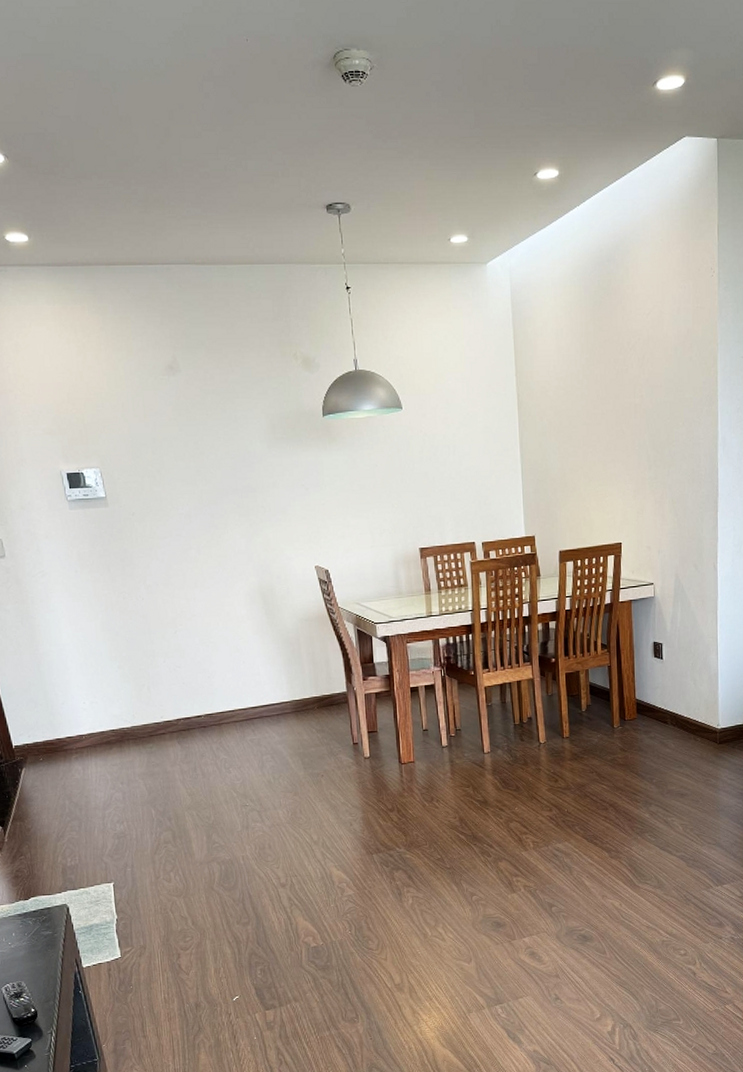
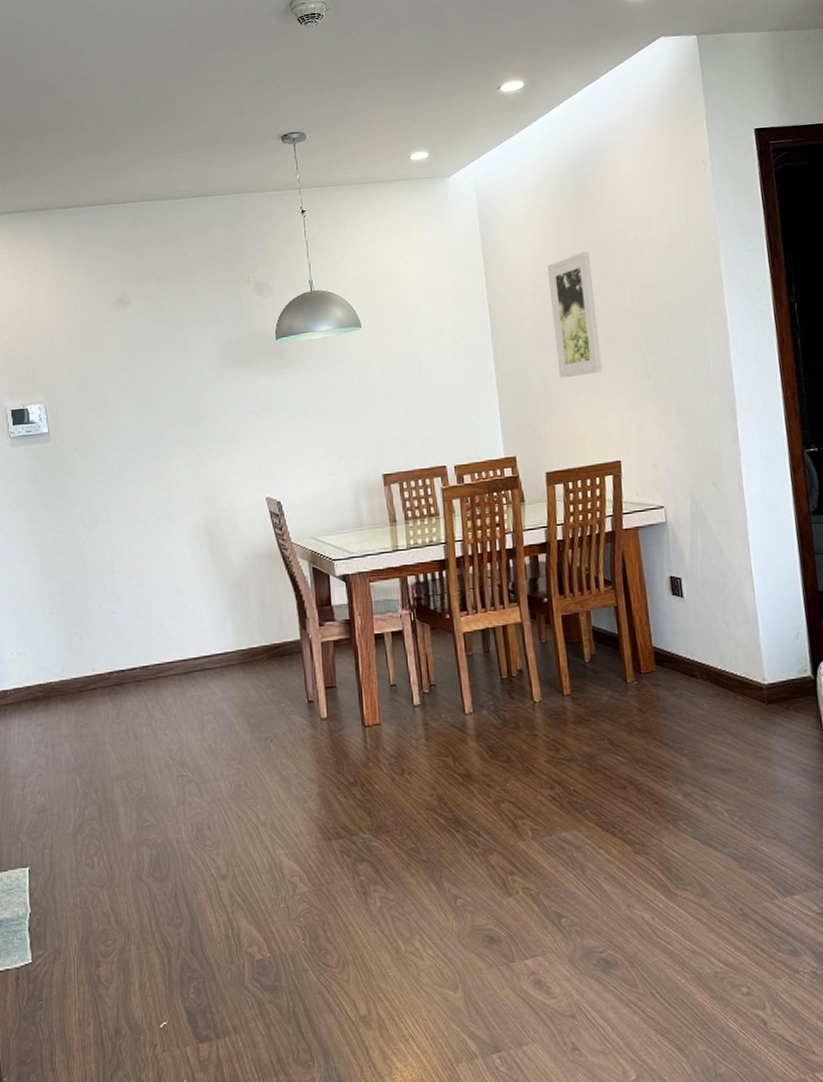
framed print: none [570,348,612,467] -> present [546,251,603,379]

